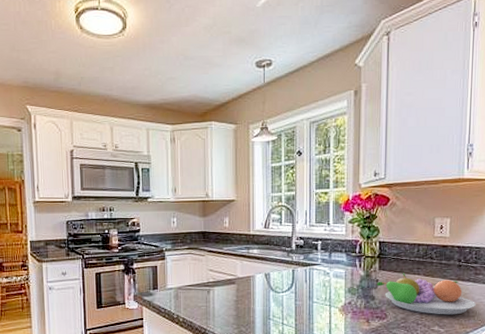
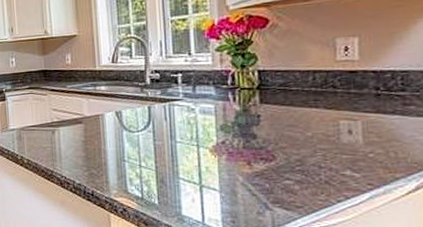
fruit bowl: present [377,273,476,315] -> none [258,106,408,157]

